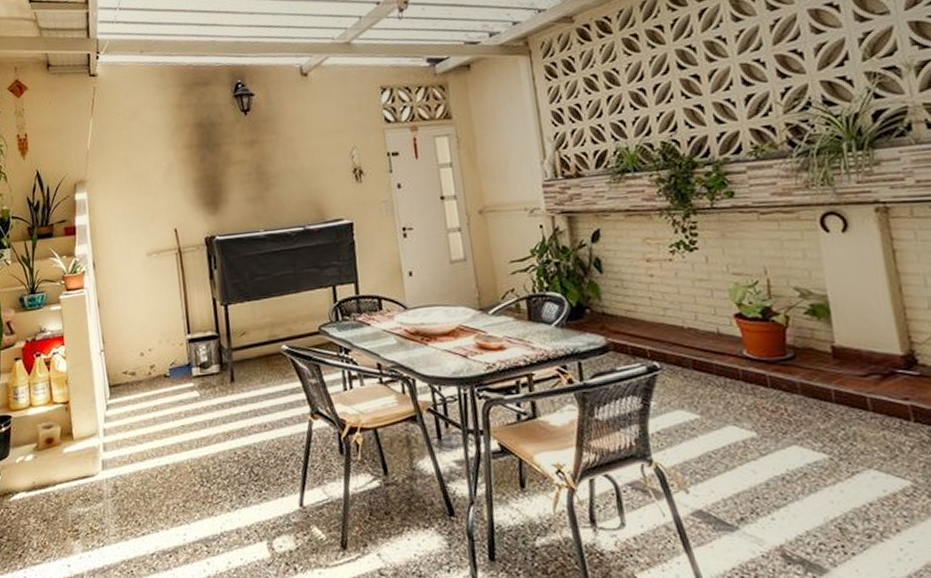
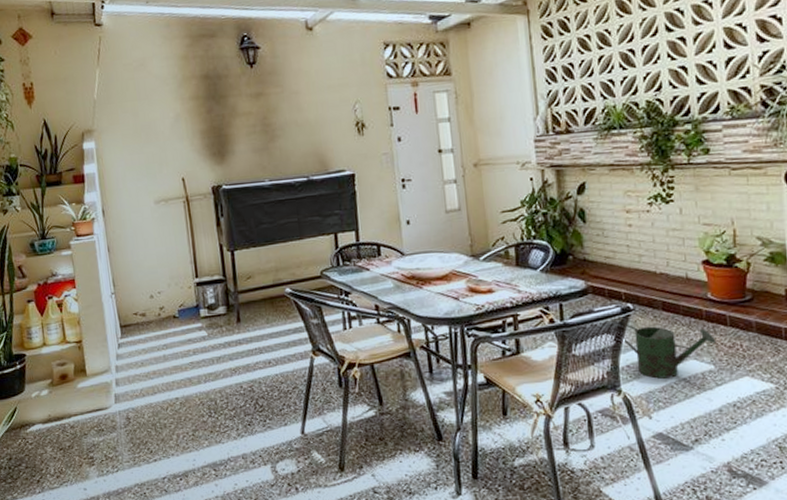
watering can: none [649,386,756,447] -> present [622,325,715,379]

